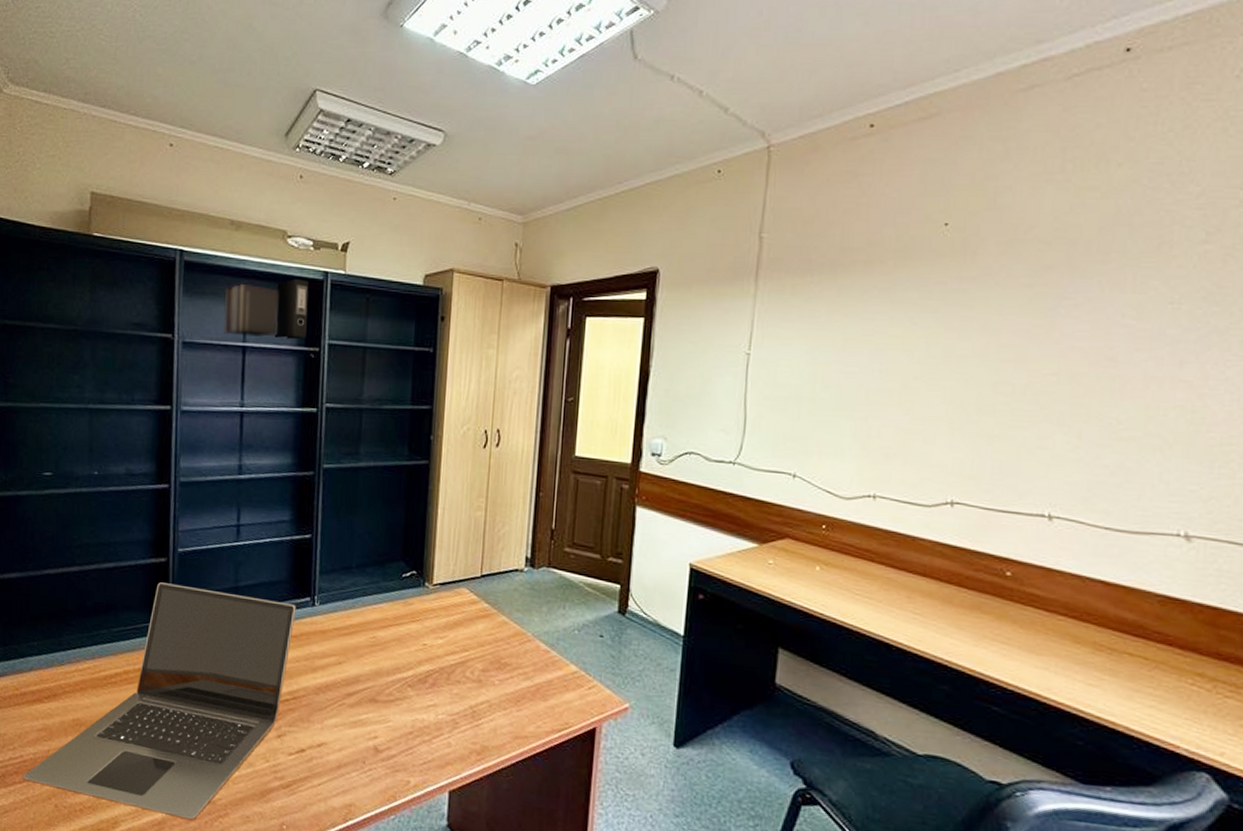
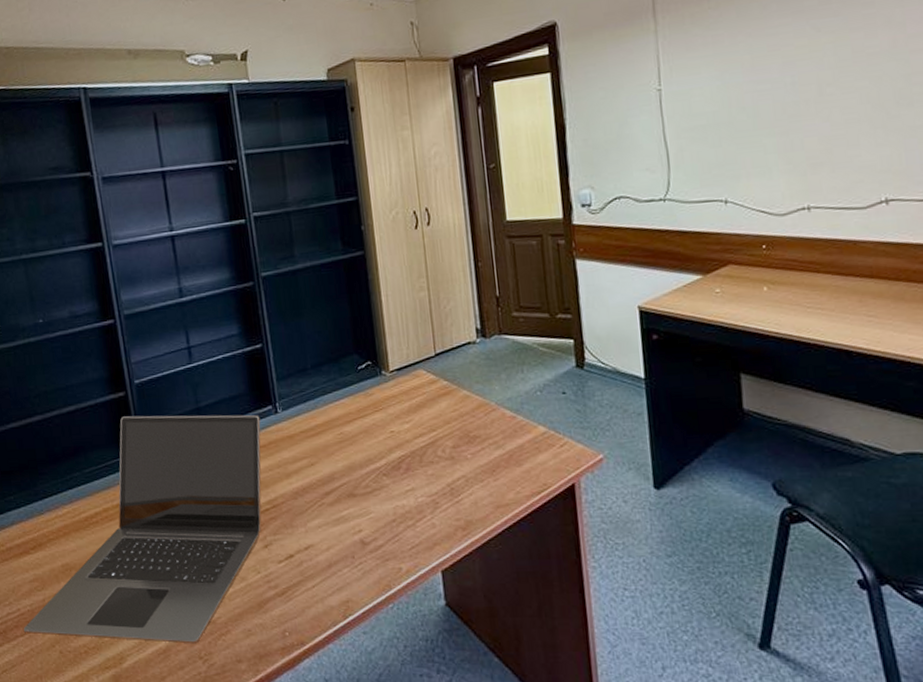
books: present [223,284,279,338] -> none [134,109,193,163]
binder: present [274,279,309,340] -> none [183,95,223,157]

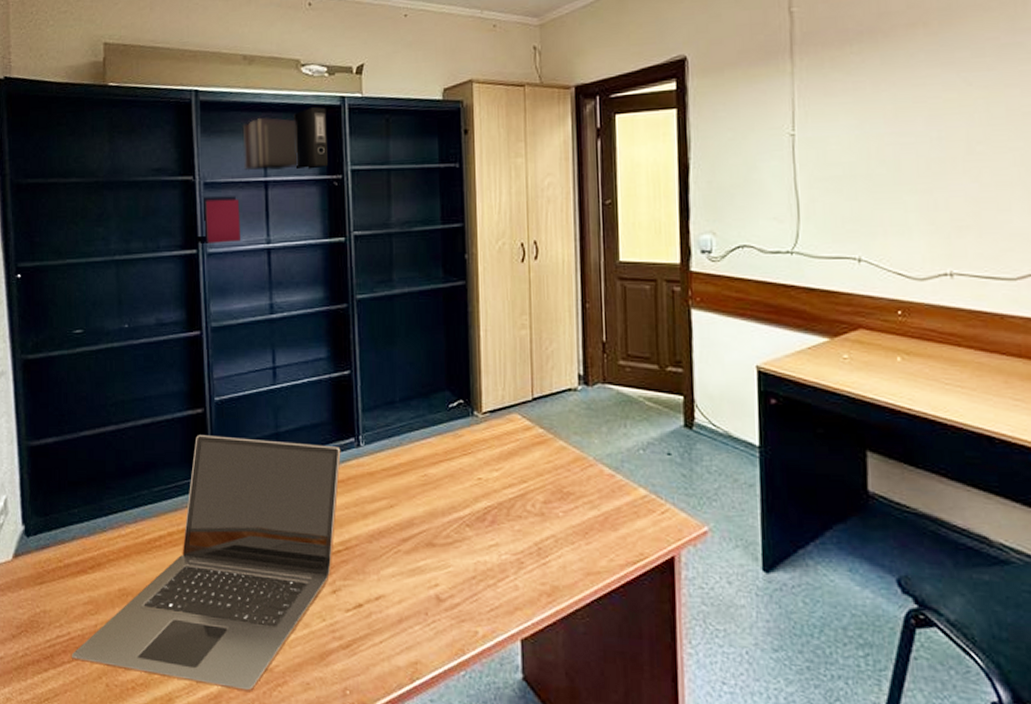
books: none [99,188,145,237] -> present [195,196,241,244]
books: none [134,109,193,163] -> present [242,118,298,171]
binder: none [183,95,223,157] -> present [293,107,329,169]

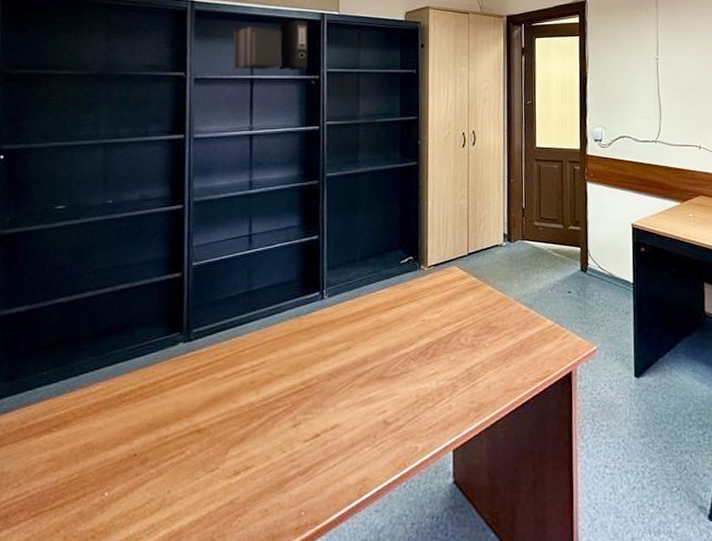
laptop: present [71,434,341,692] -> none [28,295,307,526]
books: present [195,196,241,244] -> none [184,90,227,130]

